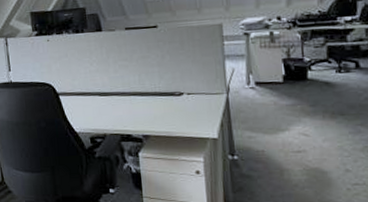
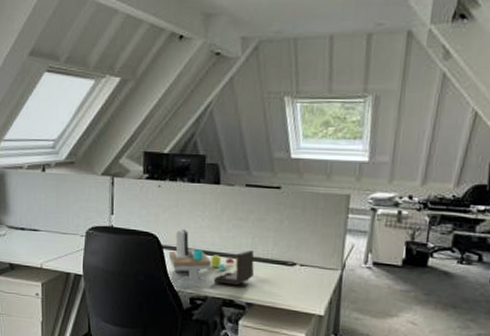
desk organizer: none [65,75,145,126] -> present [168,229,255,286]

